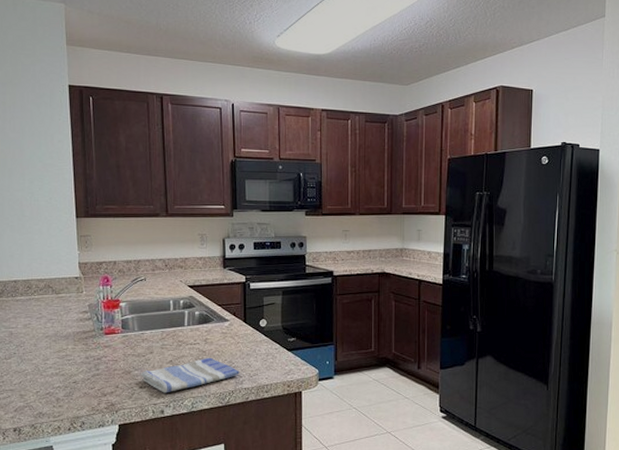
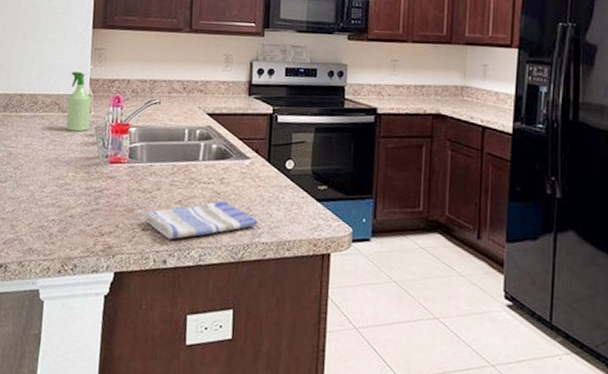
spray bottle: none [60,258,83,310] -> present [66,72,92,132]

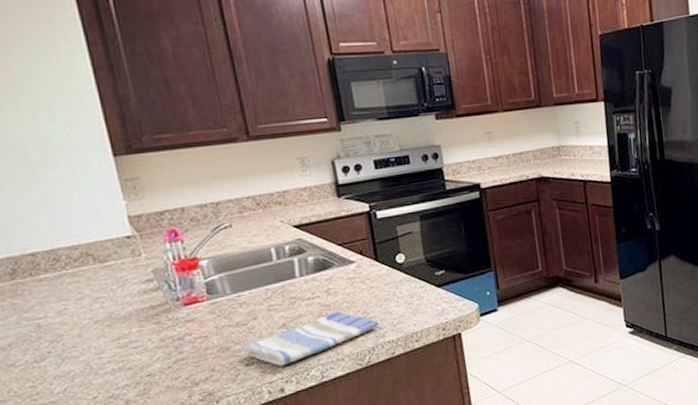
spray bottle: present [66,72,92,132] -> none [98,211,144,283]

